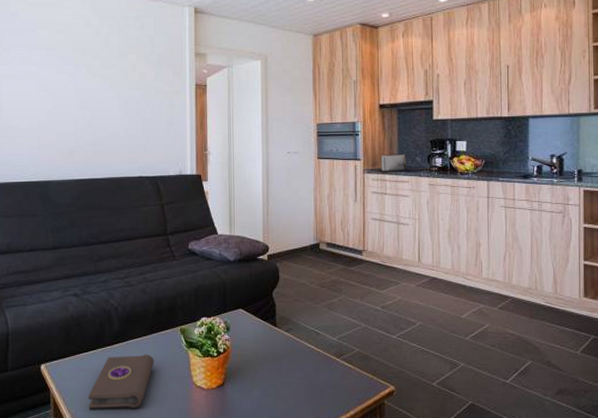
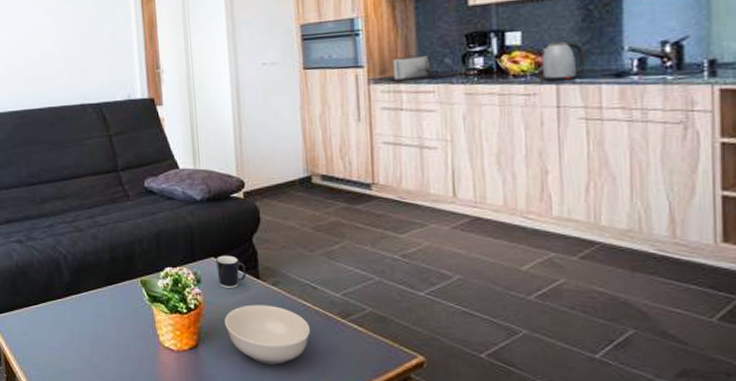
book: present [88,354,154,410] -> none [41,309,113,371]
mug: none [243,307,266,335] -> present [216,255,246,289]
bowl: none [247,348,314,398] -> present [225,304,311,365]
kettle: none [478,150,505,179] -> present [541,41,585,82]

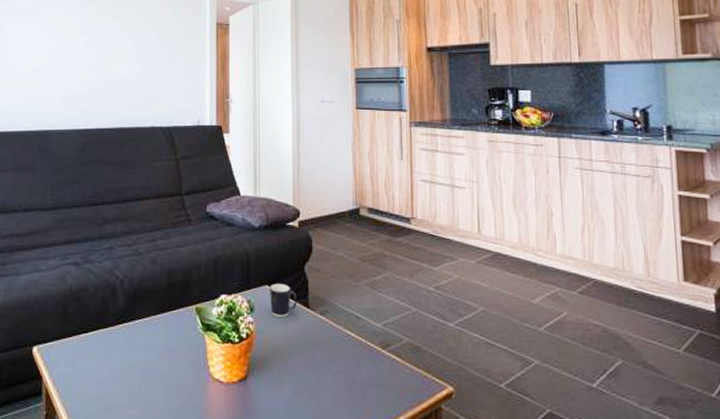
bowl: present [225,304,311,365] -> none [274,334,354,397]
toaster: present [386,54,431,83] -> none [425,104,461,127]
kettle: present [541,41,585,82] -> none [546,101,579,135]

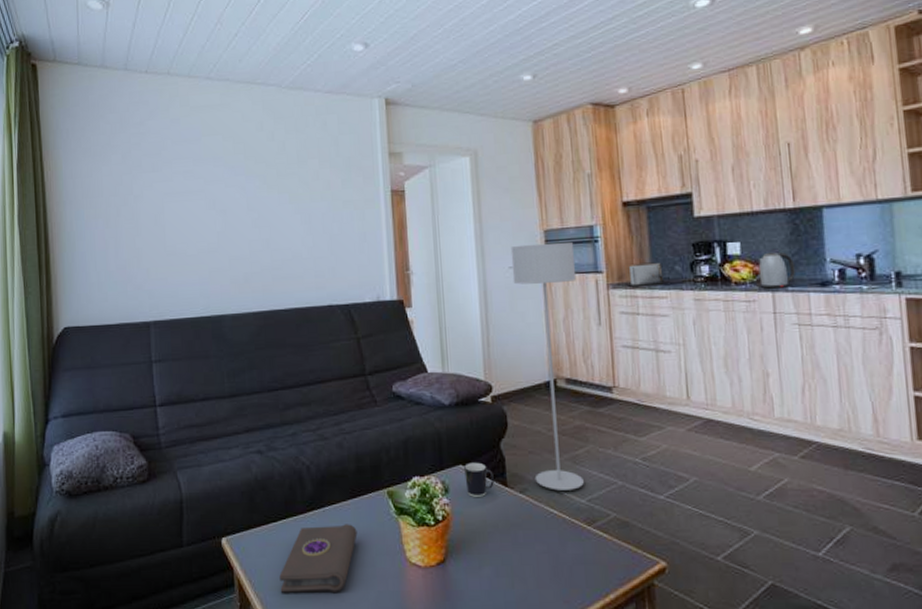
book: none [86,338,165,406] -> present [279,524,358,594]
floor lamp: none [323,81,383,314] -> present [510,241,584,491]
toaster: none [425,104,461,127] -> present [623,262,664,288]
kettle: none [546,101,579,135] -> present [758,252,795,289]

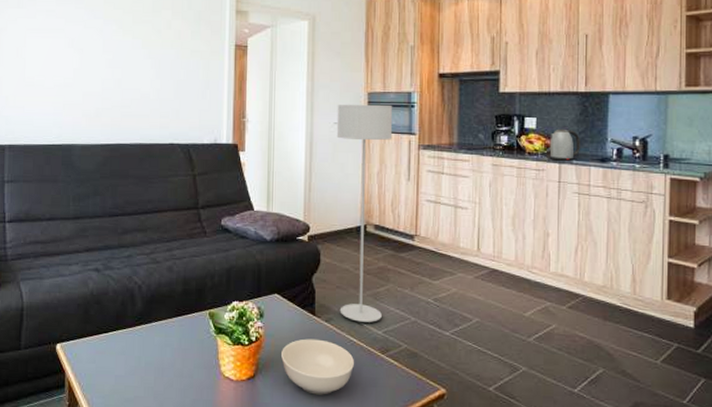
book: present [279,524,358,594] -> none [106,339,179,399]
mug: present [464,462,494,498] -> none [278,292,304,324]
bowl: none [473,513,558,578] -> present [281,338,355,395]
toaster: present [623,262,664,288] -> none [434,128,468,151]

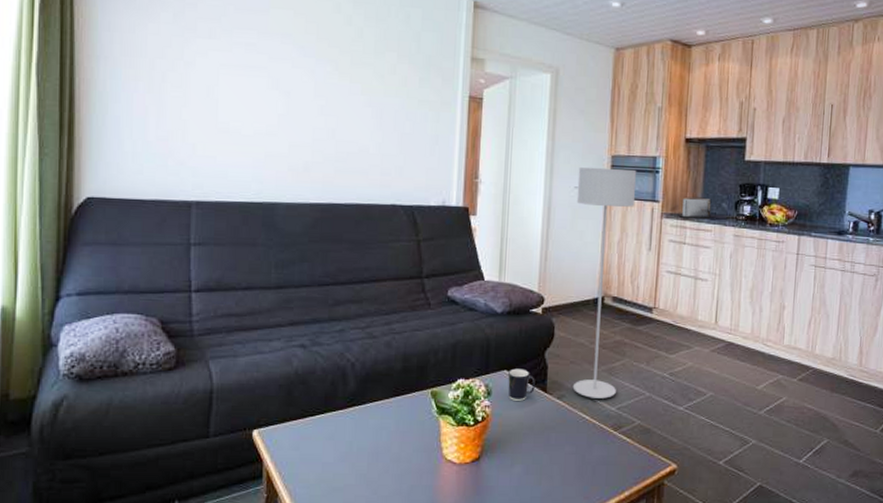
mug: none [278,292,304,324] -> present [508,368,535,402]
bowl: present [281,338,355,395] -> none [509,417,587,475]
toaster: none [434,128,468,151] -> present [677,196,712,220]
kettle: present [549,128,580,161] -> none [789,200,820,233]

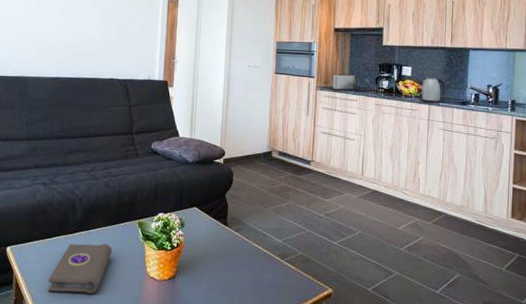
book: none [311,421,397,487] -> present [48,244,112,295]
mug: present [508,368,535,402] -> none [197,206,218,233]
floor lamp: present [572,166,637,399] -> none [247,50,297,233]
kettle: none [789,200,820,233] -> present [421,76,446,103]

